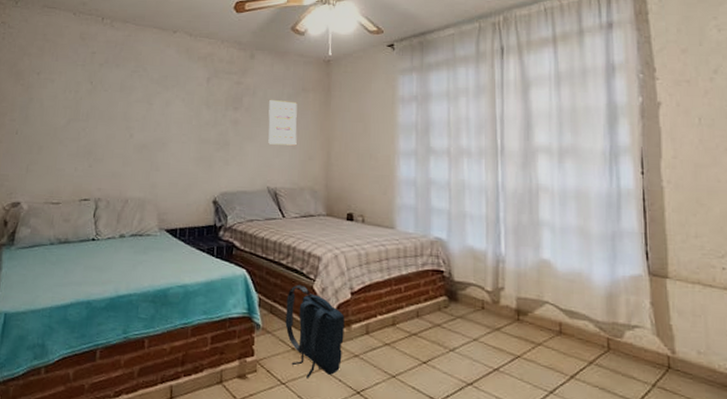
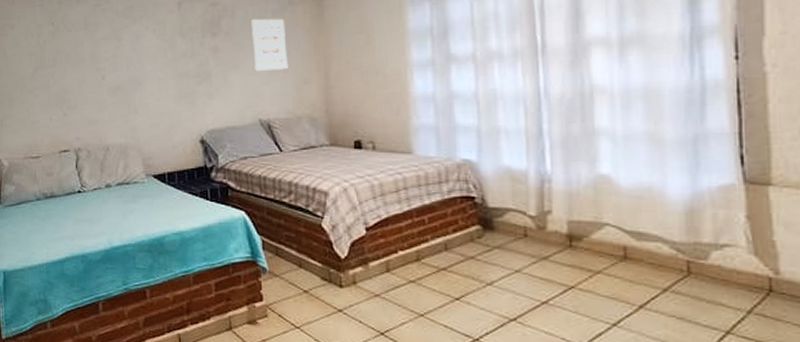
backpack: present [285,284,345,378] -> none [293,223,361,321]

